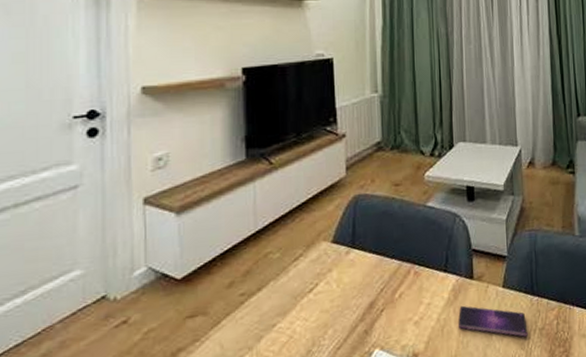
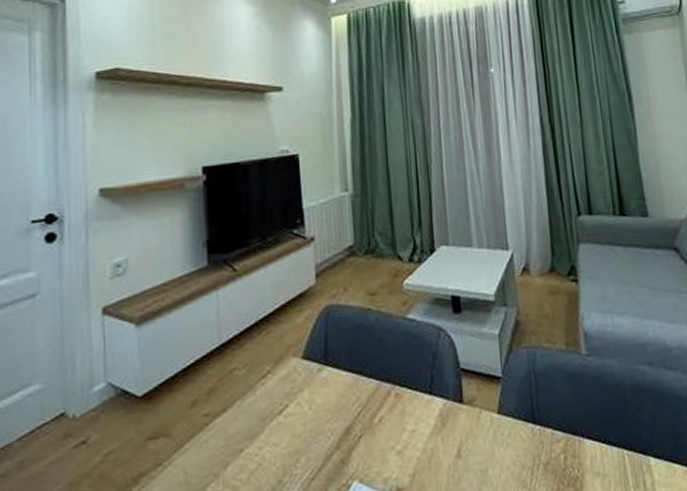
smartphone: present [458,305,528,337] -> none [447,433,530,473]

